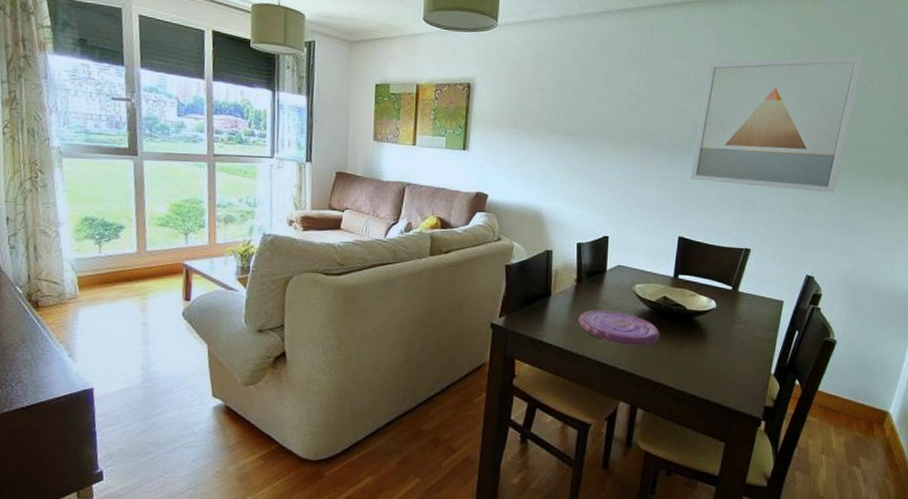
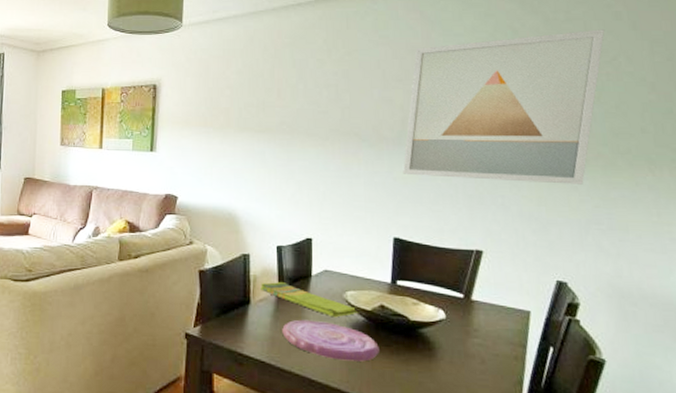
dish towel: none [561,276,645,308] -> present [261,282,359,318]

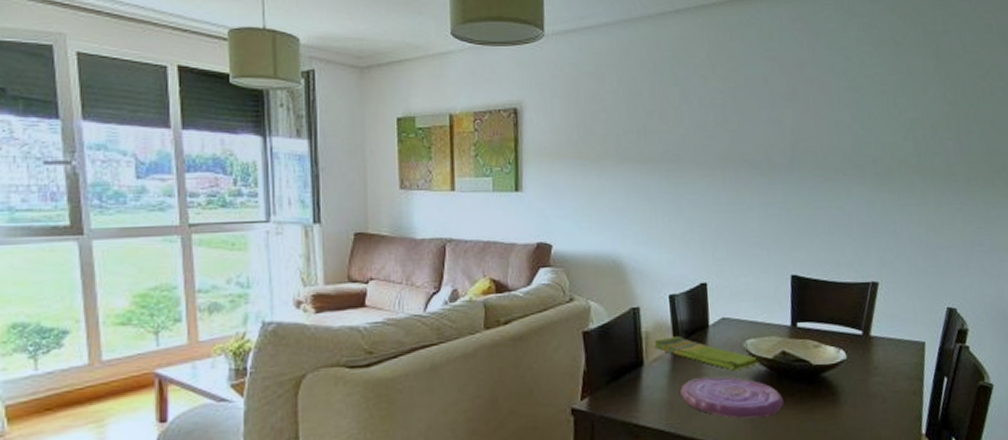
wall art: present [403,29,605,185] -> none [796,42,978,206]

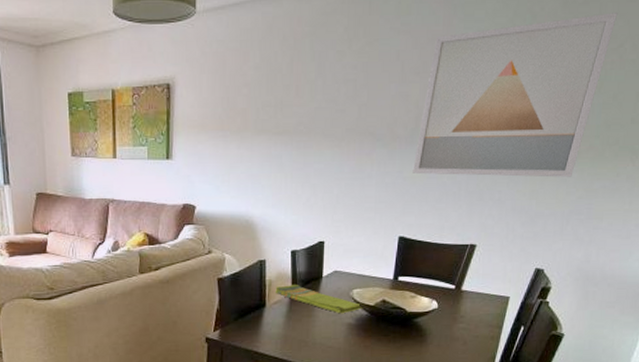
plate: present [680,376,783,418] -> none [294,317,379,351]
wall art: none [796,42,978,206] -> present [412,13,618,177]

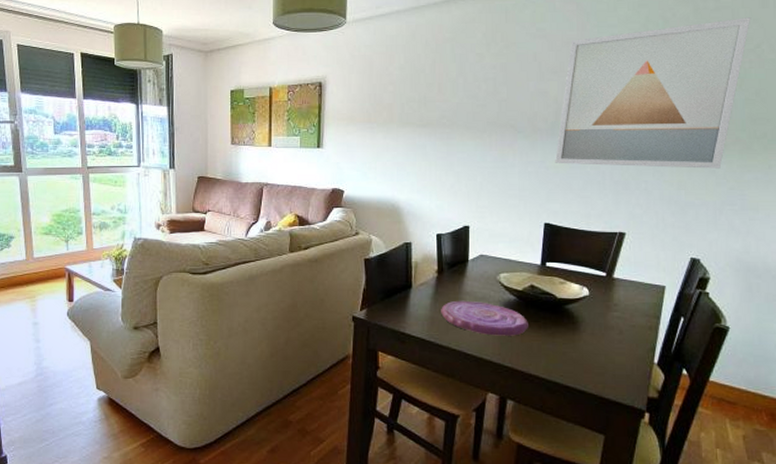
dish towel: present [275,285,363,314] -> none [421,267,511,298]
plate: none [294,317,379,351] -> present [441,300,528,336]

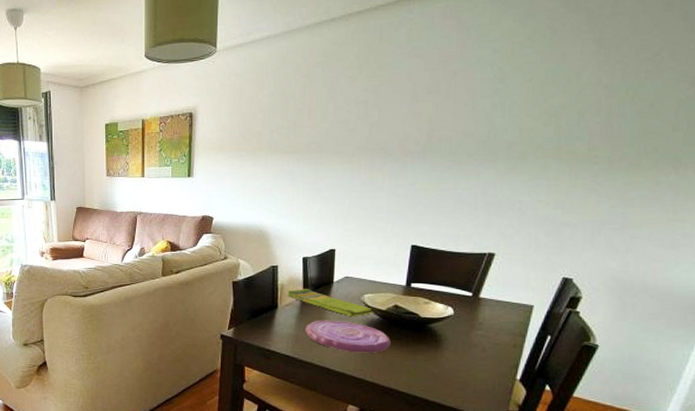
dish towel: none [421,267,511,298] -> present [287,289,375,317]
wall art: present [555,17,751,169] -> none [425,23,652,187]

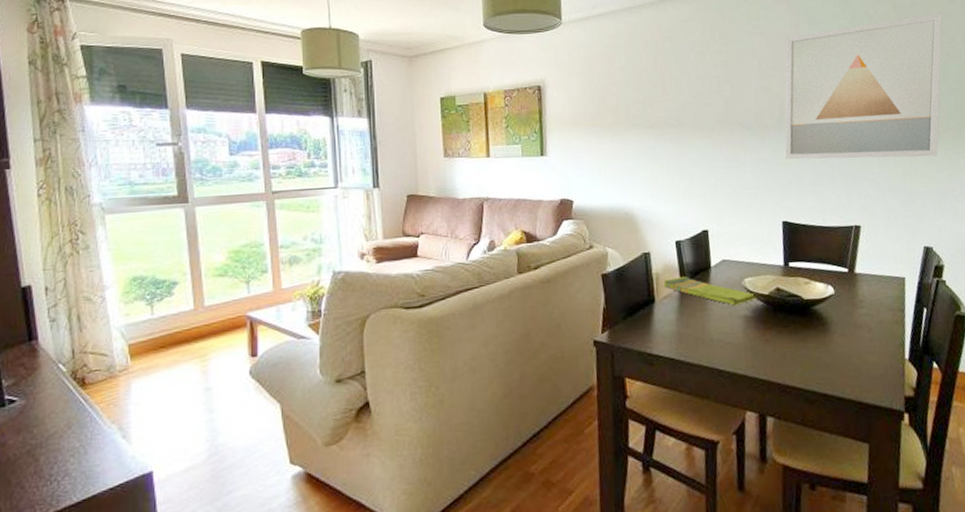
plate: present [305,320,391,353] -> none [688,310,779,347]
wall art: none [425,23,652,187] -> present [784,13,943,160]

